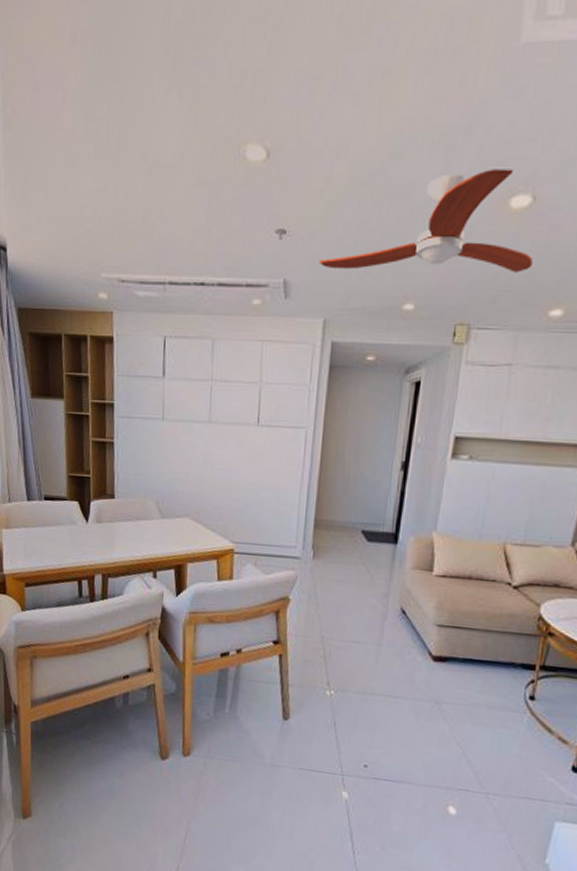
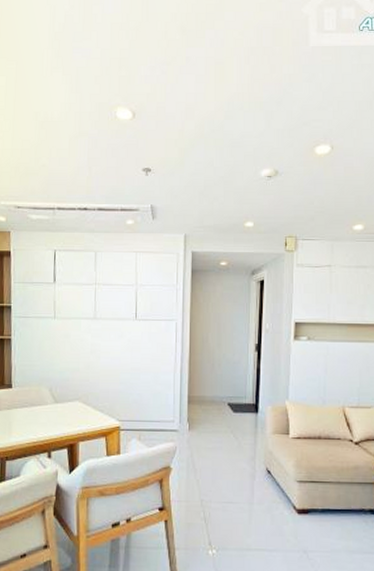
ceiling fan: present [319,169,533,273] -> none [178,128,337,199]

